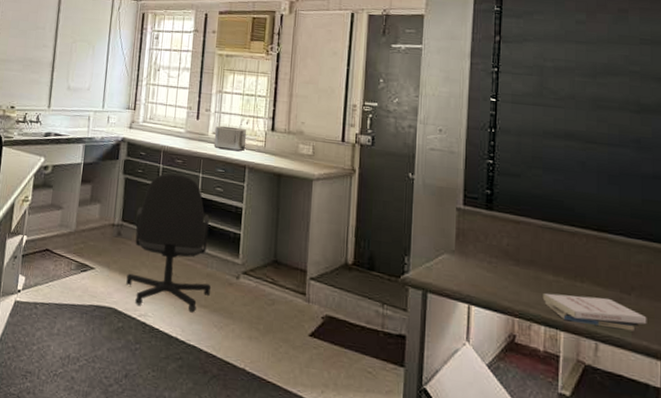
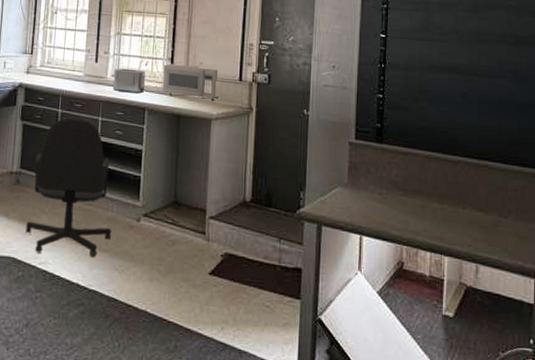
microwave: none [263,122,322,161] -> present [162,63,220,101]
books: present [542,293,647,331] -> none [428,220,522,252]

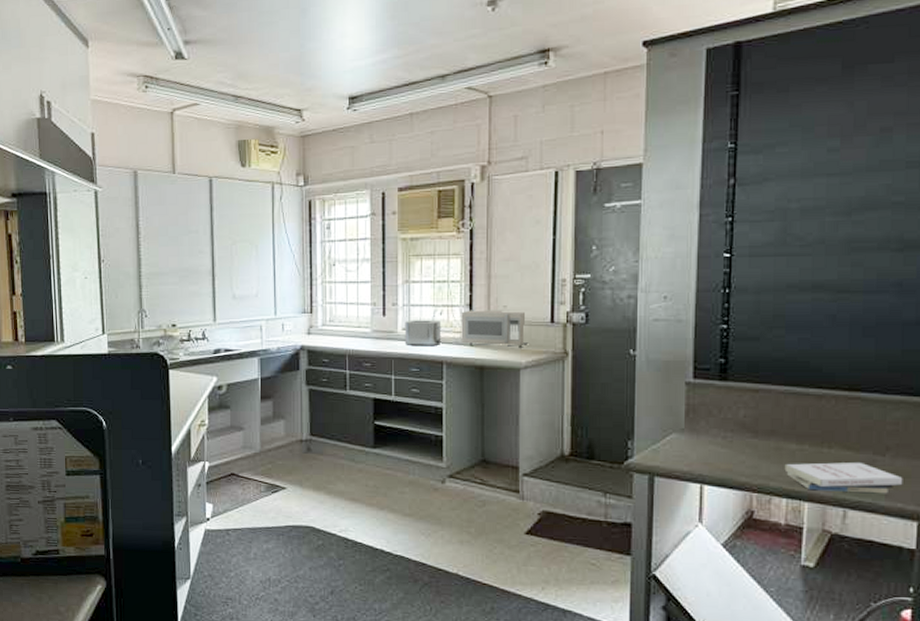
office chair: present [25,118,112,258] -> none [322,378,415,523]
books: none [428,220,522,252] -> present [784,461,903,494]

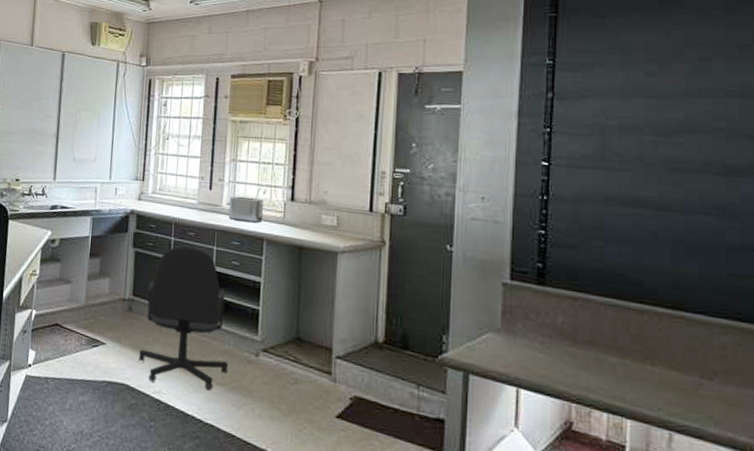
office chair: none [322,378,415,523] -> present [139,246,229,391]
microwave: present [461,309,529,348] -> none [282,192,347,233]
books: present [784,461,903,494] -> none [605,377,733,421]

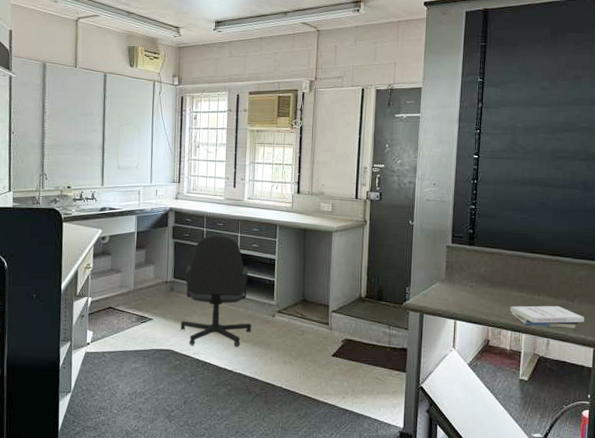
toaster: present [228,196,264,223] -> none [249,192,277,213]
books: none [605,377,733,421] -> present [510,305,585,329]

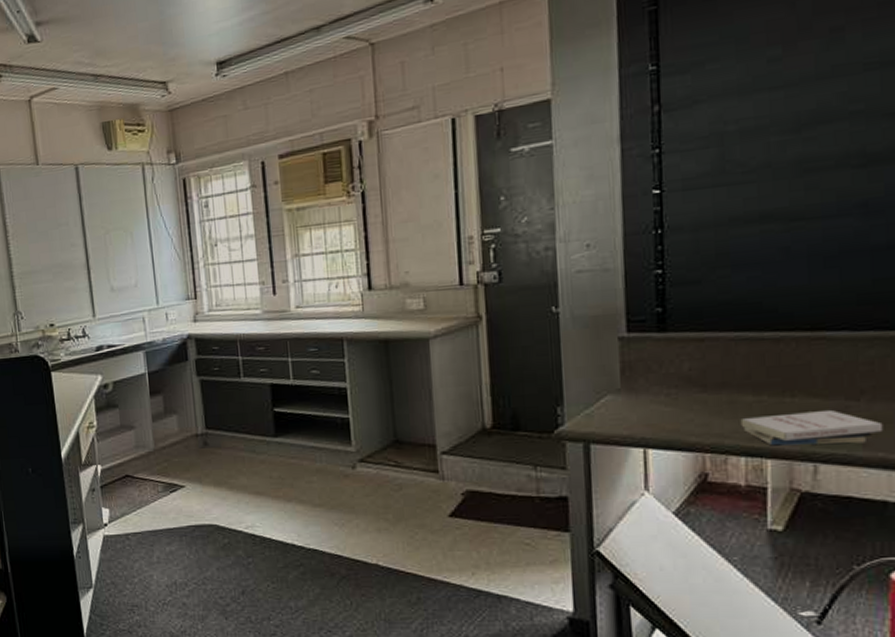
office chair: present [180,235,252,347] -> none [221,363,324,517]

